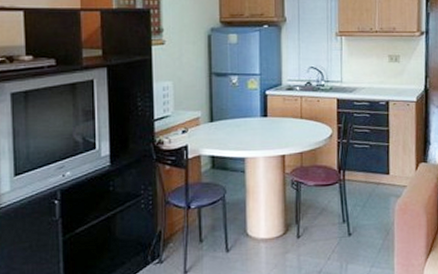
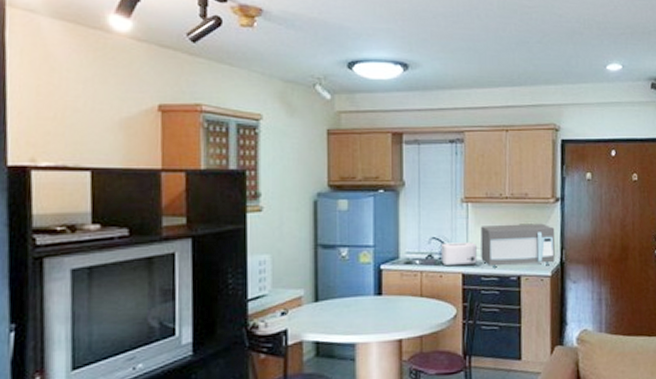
toaster: none [318,71,351,92] -> present [440,242,478,267]
microwave: none [353,54,420,94] -> present [480,223,555,268]

